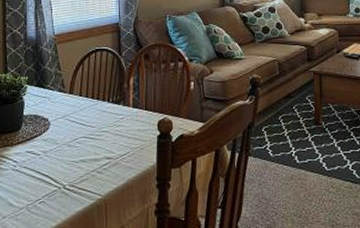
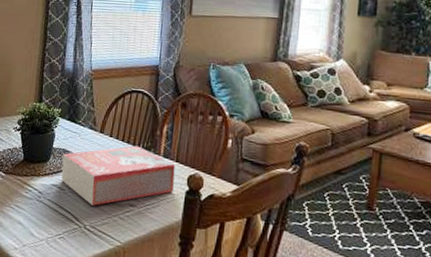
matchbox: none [35,101,146,165] -> present [61,145,176,206]

